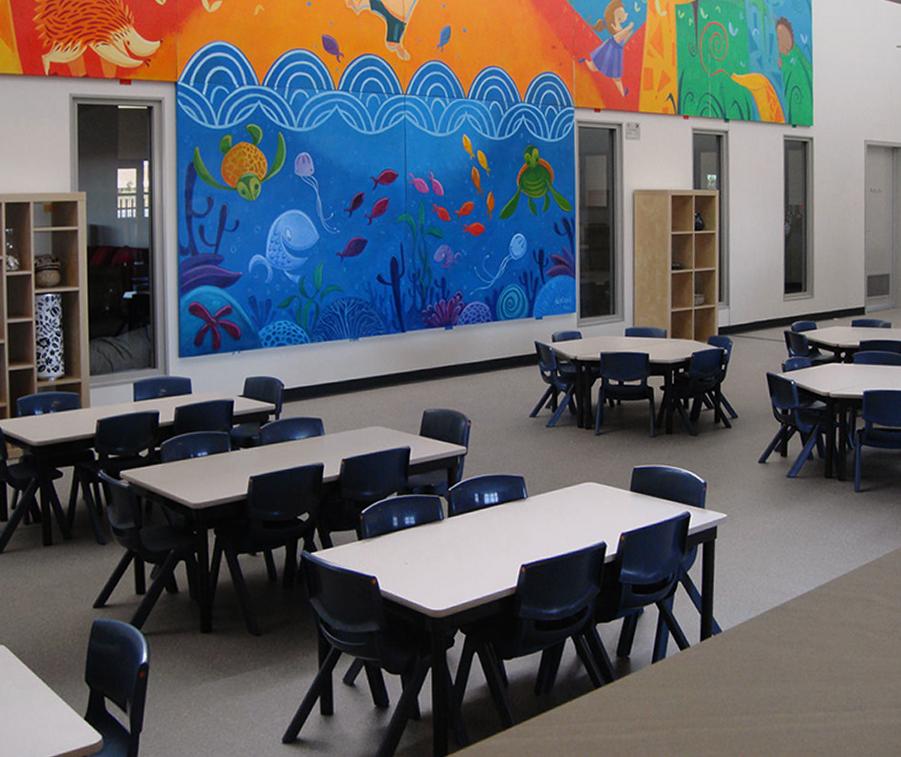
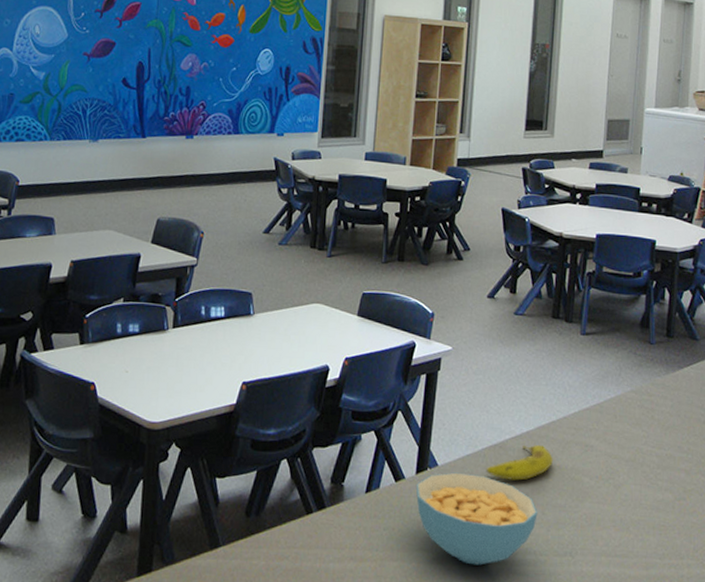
cereal bowl: none [701,637,824,726] -> present [416,472,538,565]
fruit: none [770,603,836,641] -> present [486,444,553,481]

